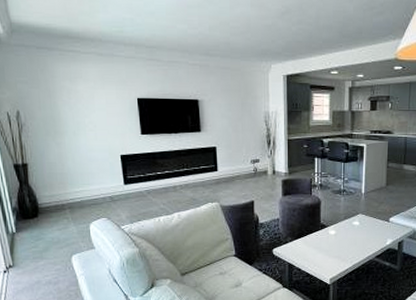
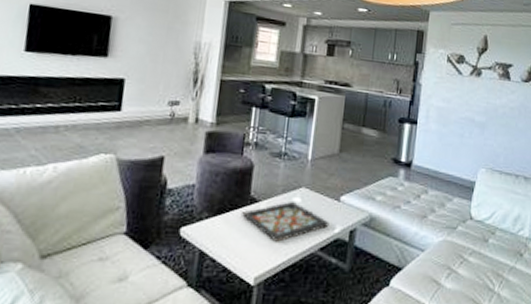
decorative tray: none [315,224,382,254] -> present [240,201,329,242]

